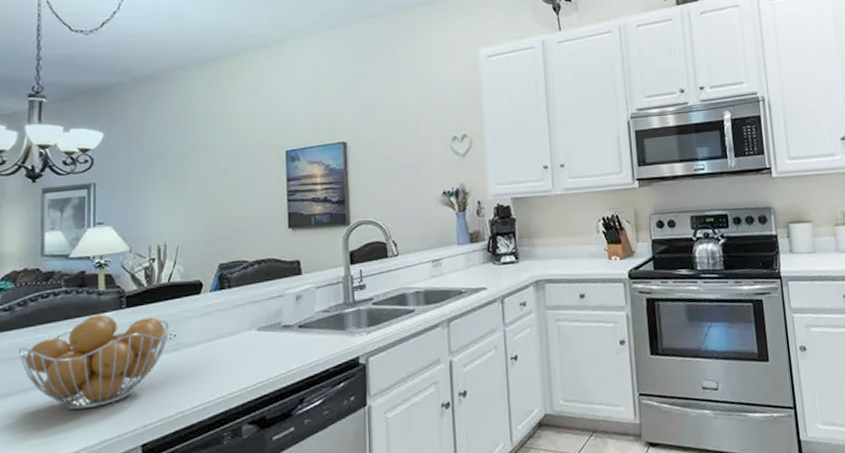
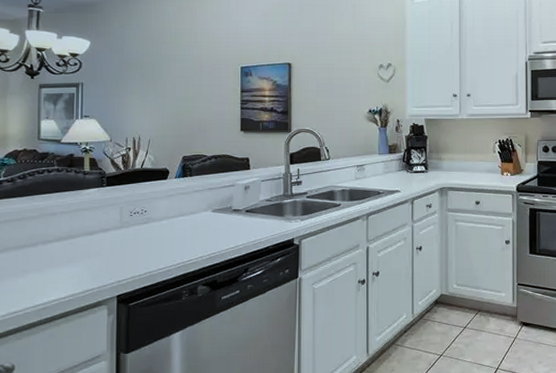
fruit basket: present [18,314,170,410] -> none [18,190,142,265]

